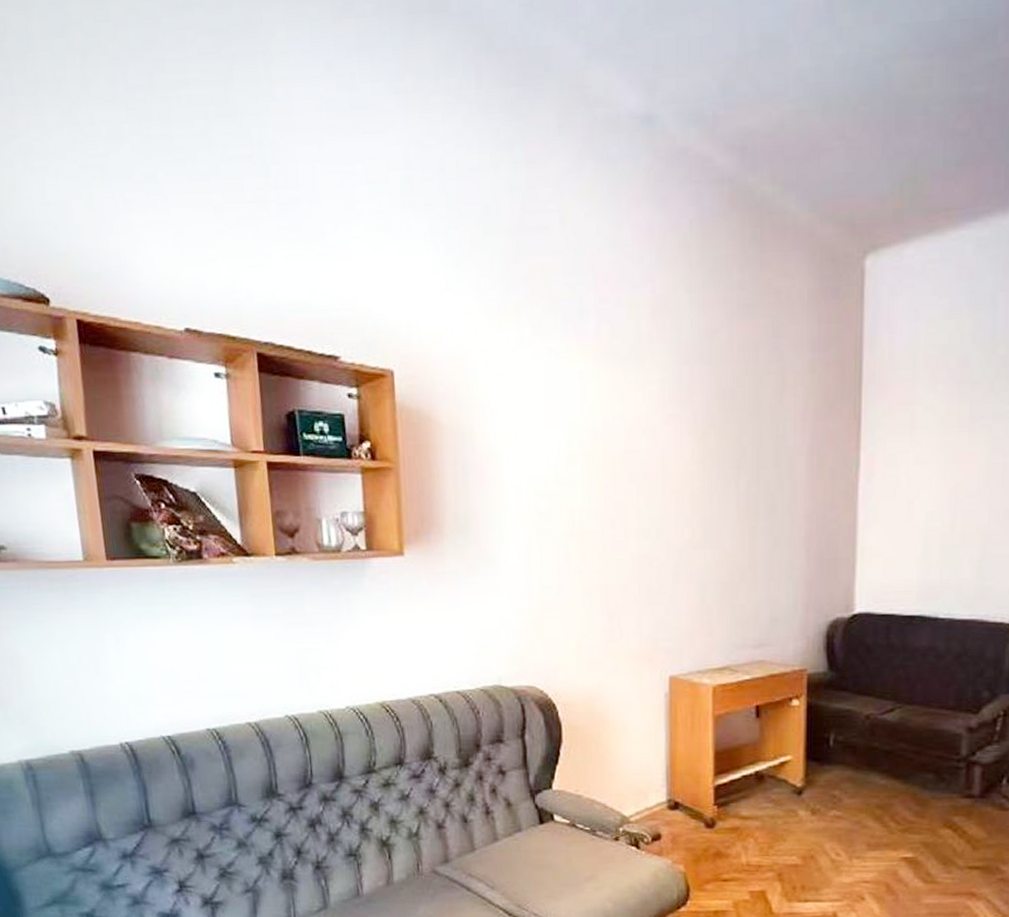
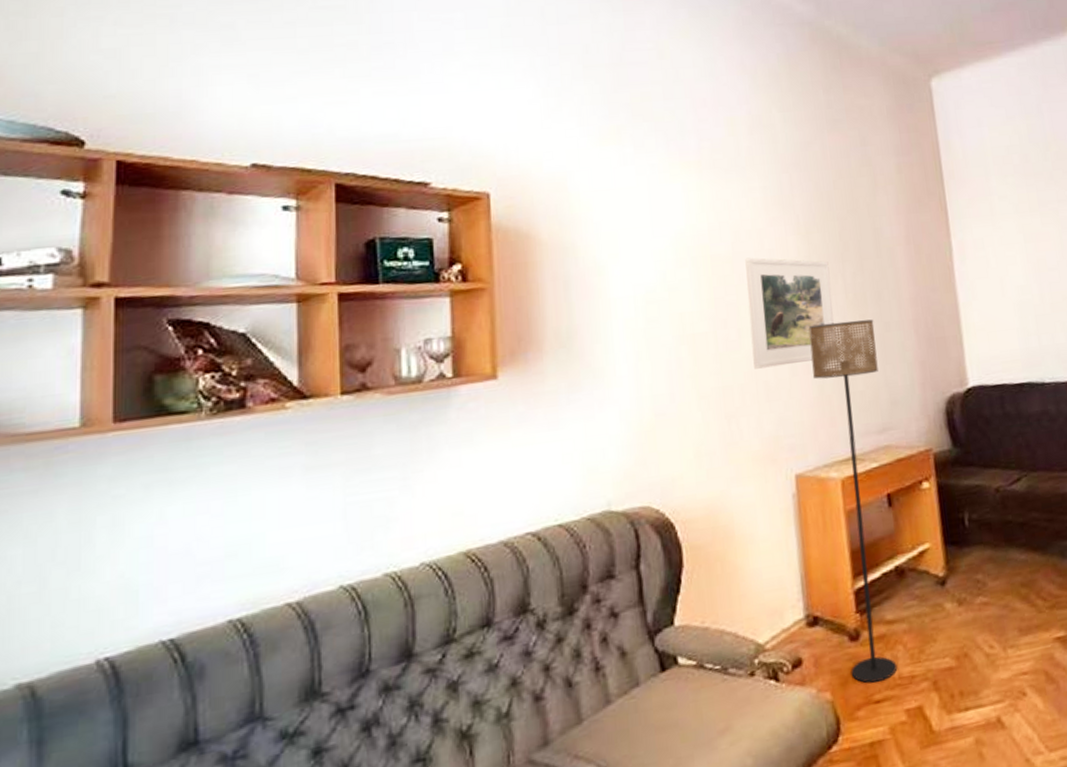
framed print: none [637,456,723,572] -> present [745,257,836,369]
floor lamp: none [694,532,764,864] -> present [808,319,898,683]

